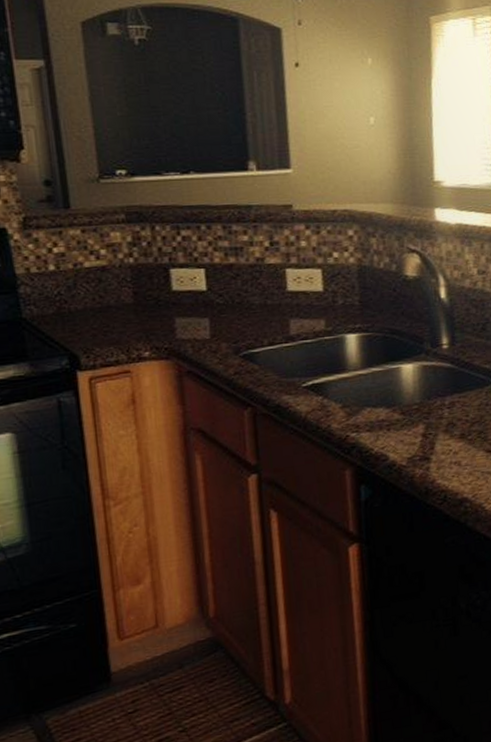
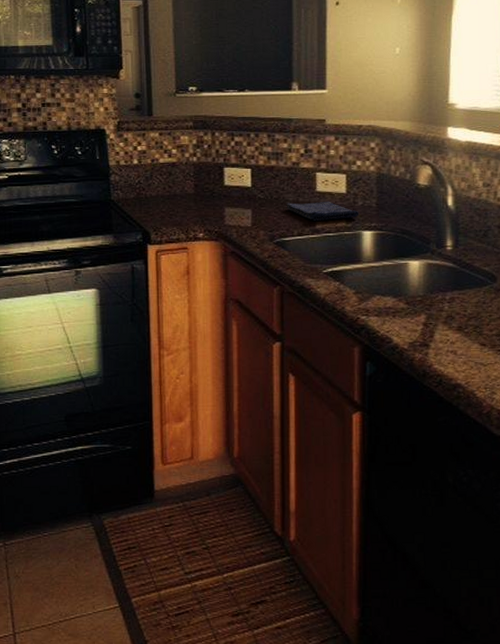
dish towel: none [251,301,341,326] -> present [286,201,359,221]

